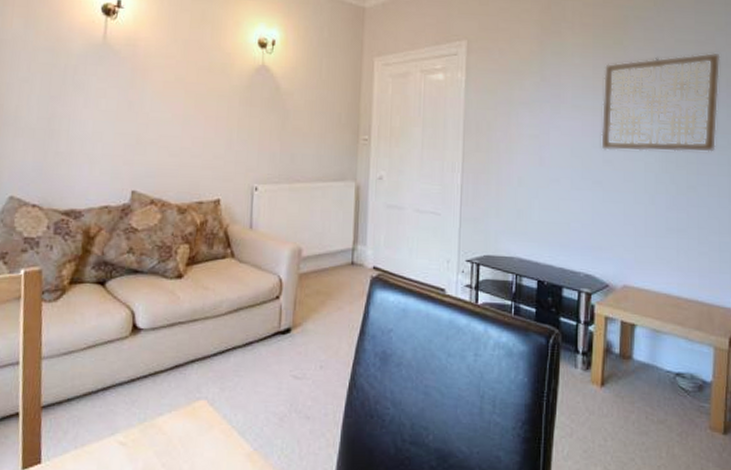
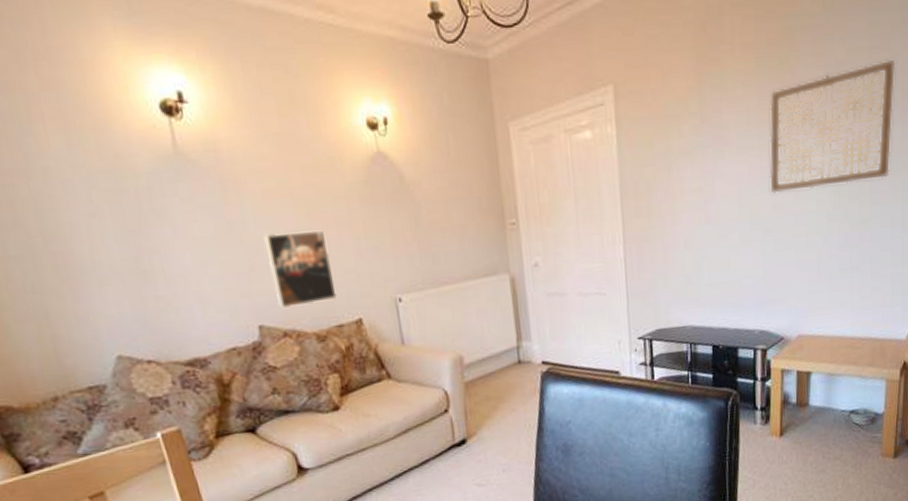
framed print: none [152,115,206,180] -> present [263,230,337,308]

